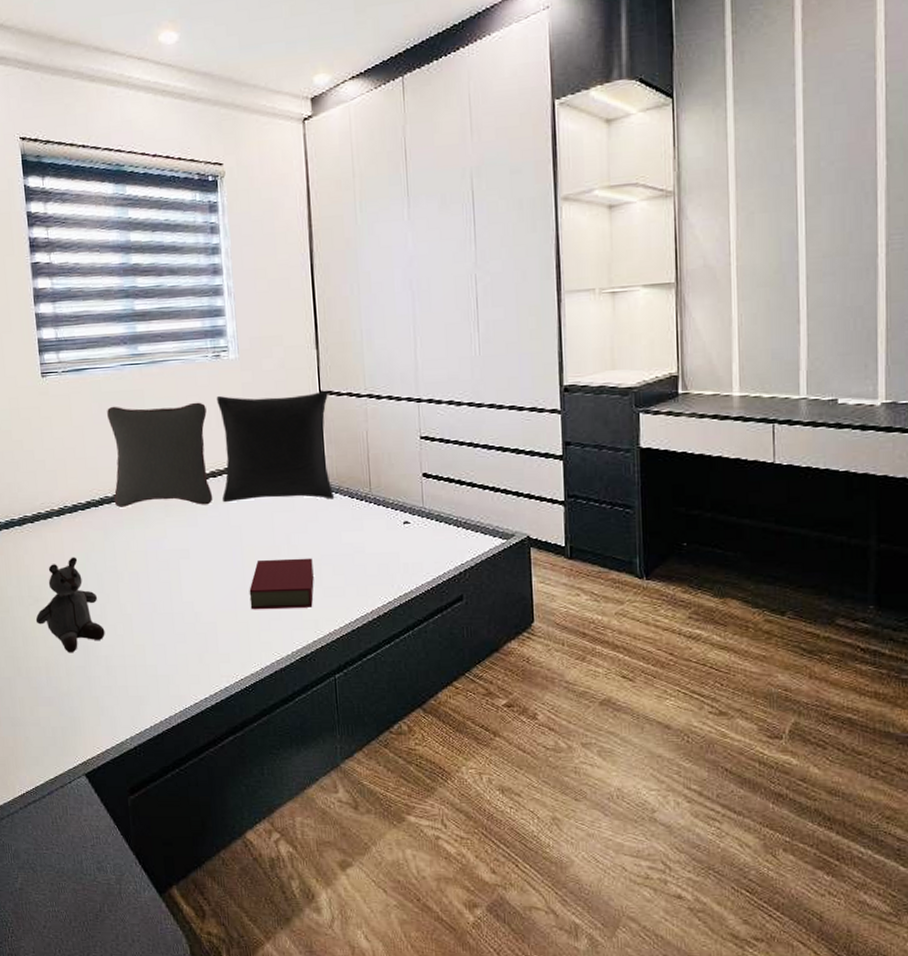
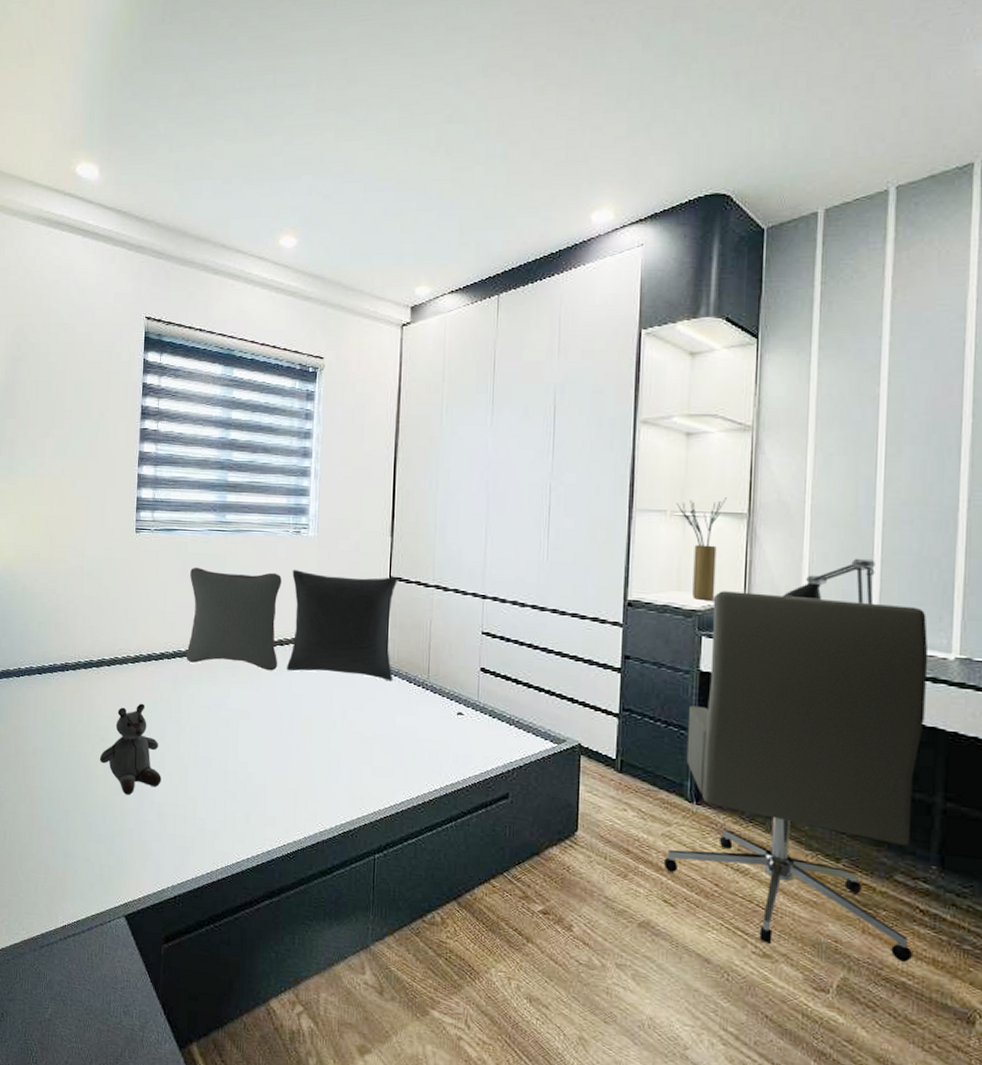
book: present [249,558,314,609] -> none [301,730,365,784]
vase: none [603,269,654,377] -> present [675,497,727,601]
office chair: none [619,357,857,703] -> present [663,591,929,962]
desk lamp: none [714,314,802,364] -> present [782,558,876,604]

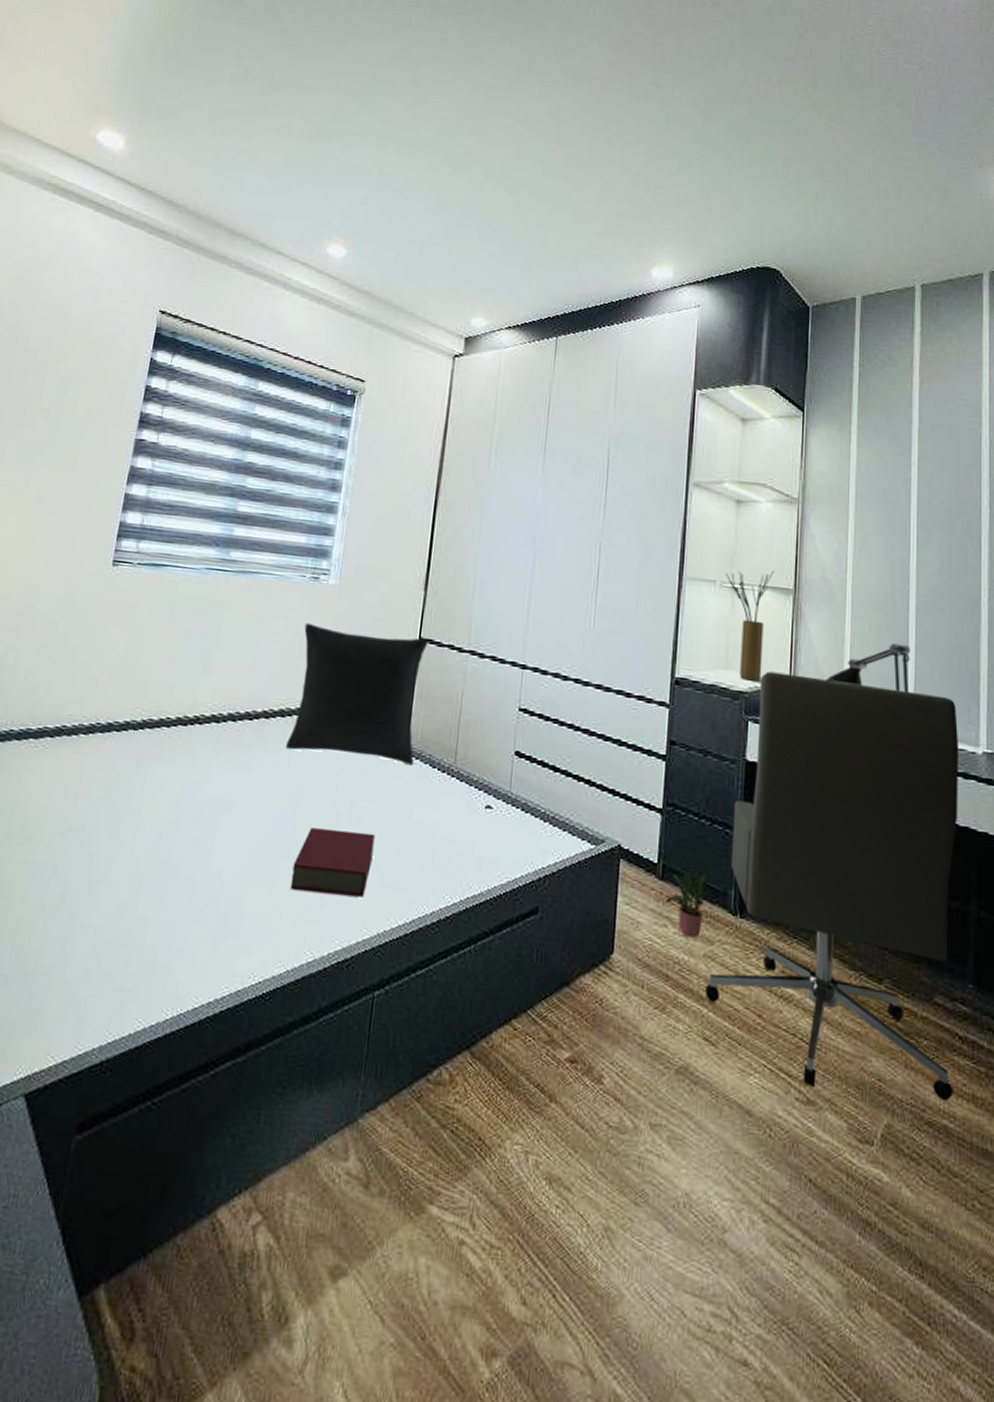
stuffed bear: present [99,703,162,795] -> none [19,788,107,917]
pillow: present [186,567,282,671] -> none [157,613,291,749]
book: none [301,730,365,784] -> present [290,827,375,897]
potted plant: none [625,764,662,819] -> present [666,870,706,937]

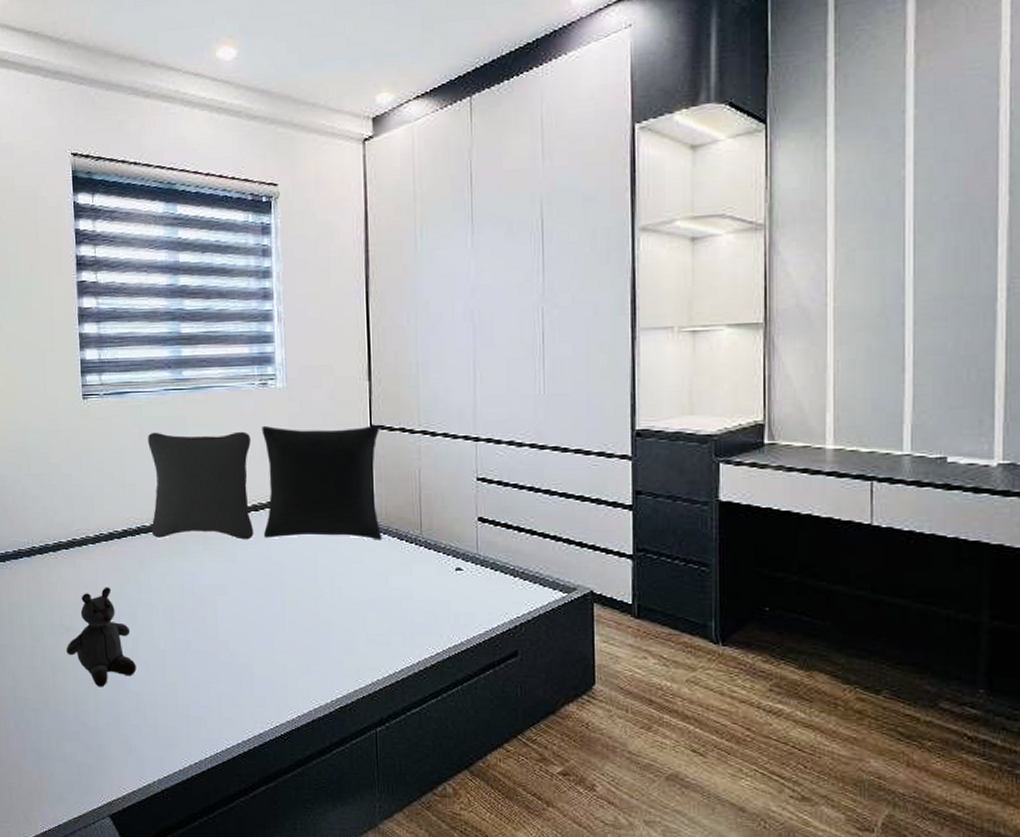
stuffed bear: none [19,788,107,917] -> present [66,587,137,687]
pillow: none [157,613,291,749] -> present [148,431,254,540]
book: present [290,827,375,897] -> none [288,600,357,654]
potted plant: present [666,870,706,937] -> none [644,607,684,665]
office chair: present [704,671,960,1101] -> none [689,410,969,793]
vase: present [725,571,774,682] -> none [683,307,740,423]
desk lamp: present [826,642,910,692] -> none [806,362,907,414]

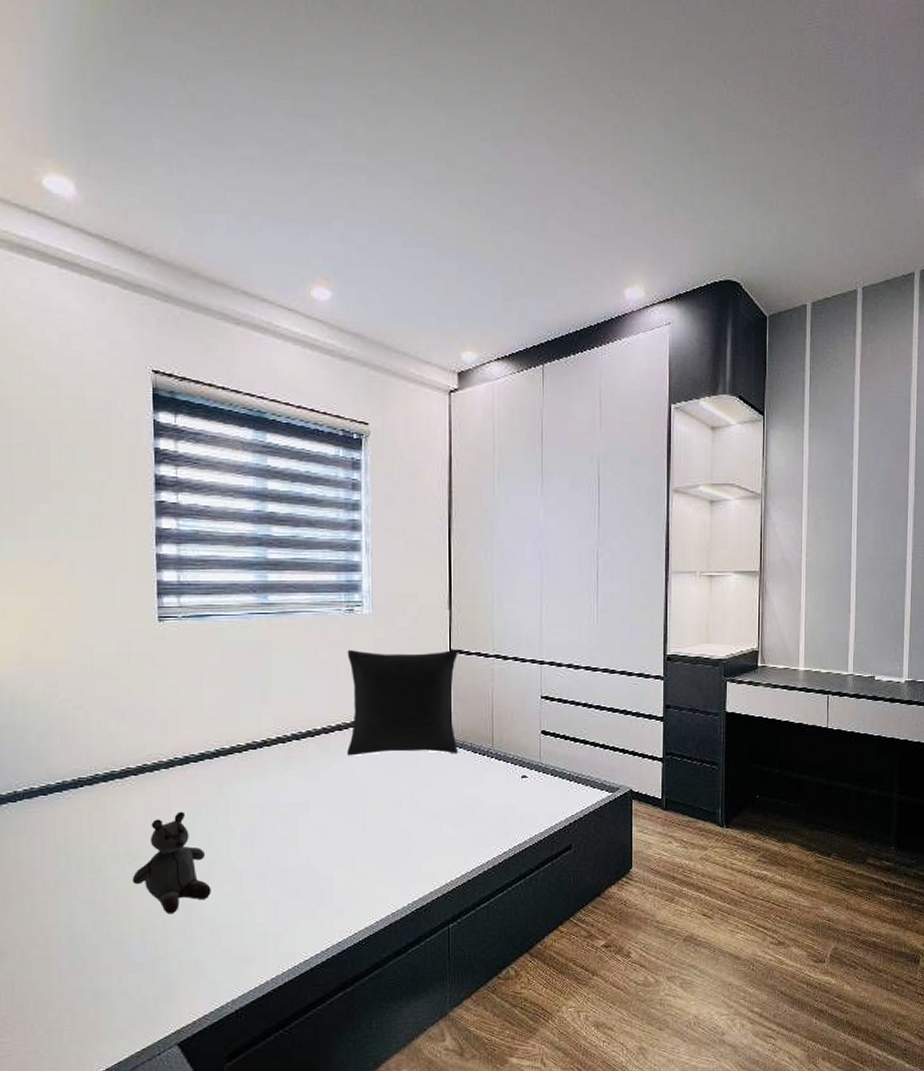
pillow: present [148,431,254,540] -> none [230,655,338,760]

